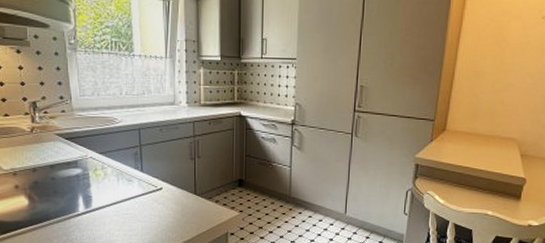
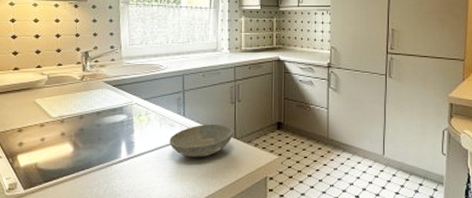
bowl: none [128,179,194,213] -> present [169,123,234,158]

